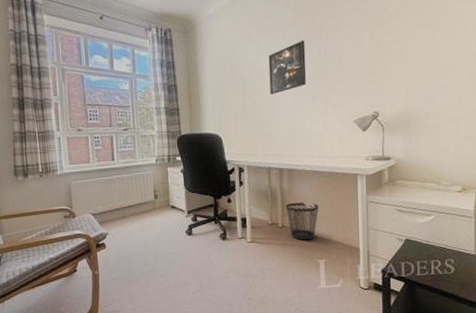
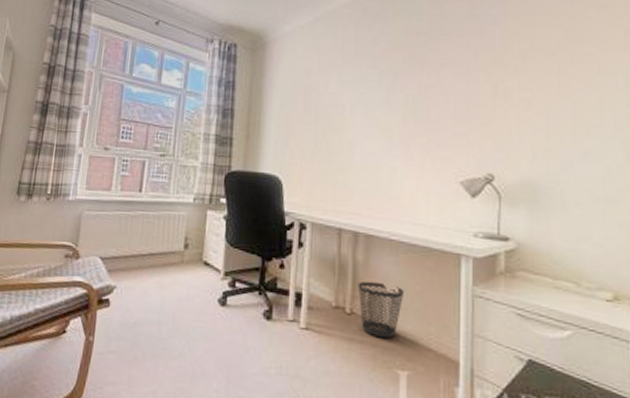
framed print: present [268,40,306,94] -> none [350,74,401,135]

